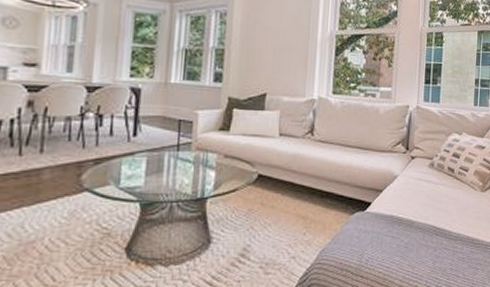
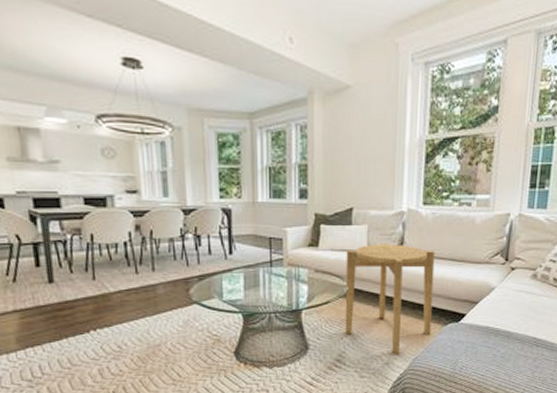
side table: none [251,130,343,248] -> present [344,243,436,355]

